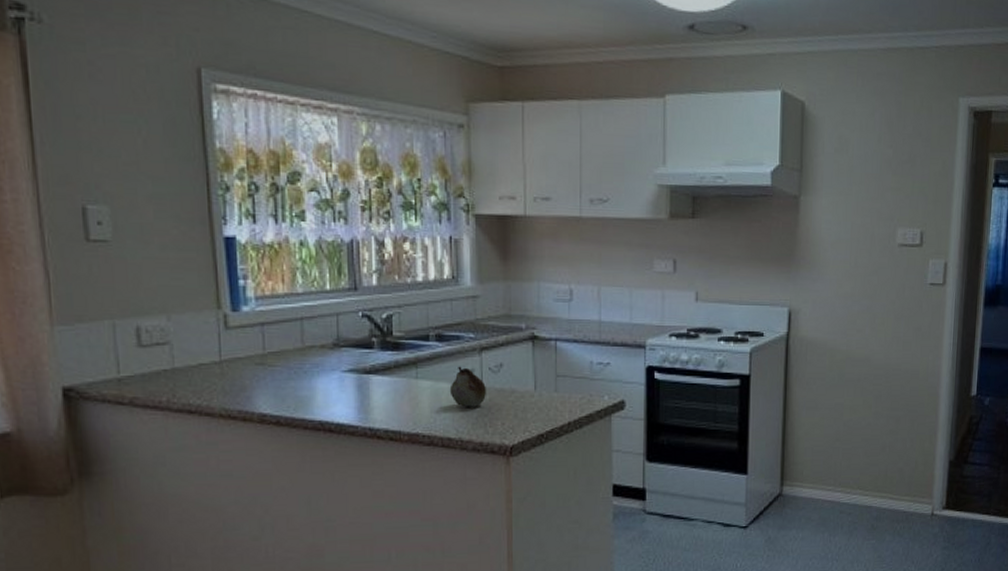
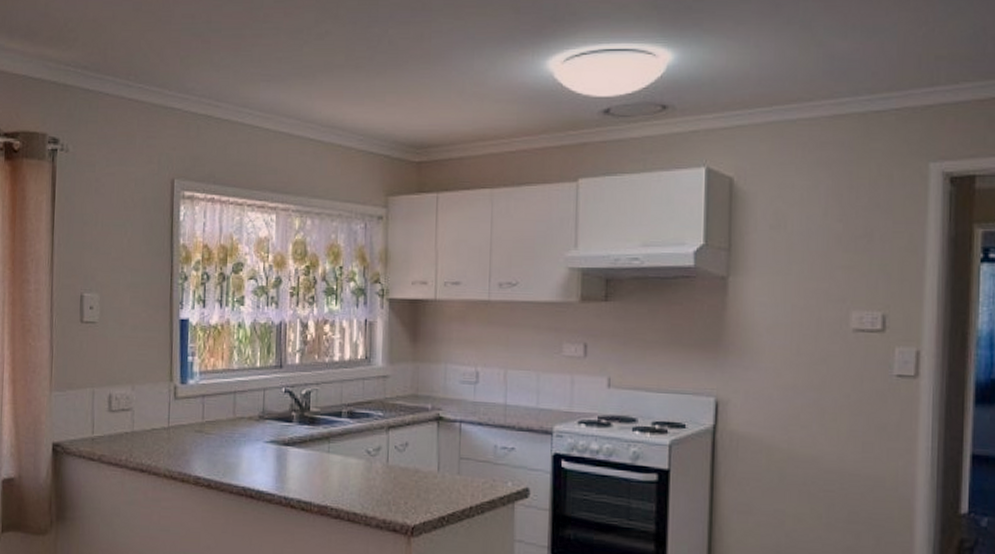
fruit: present [449,366,487,407] -> none [357,443,392,484]

